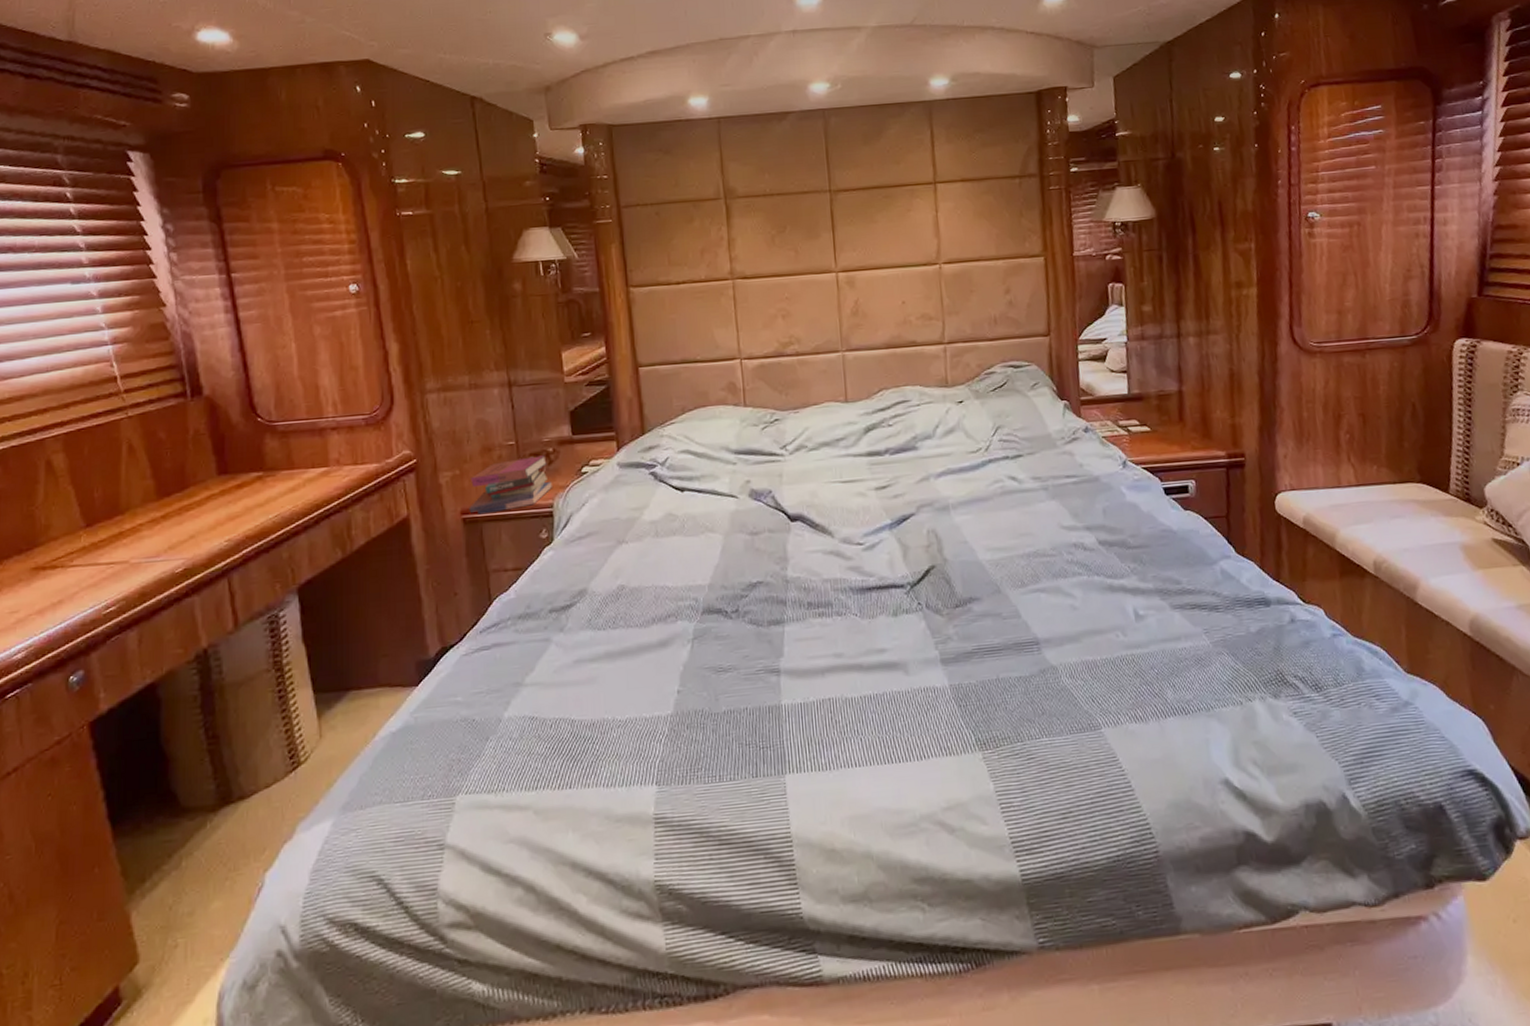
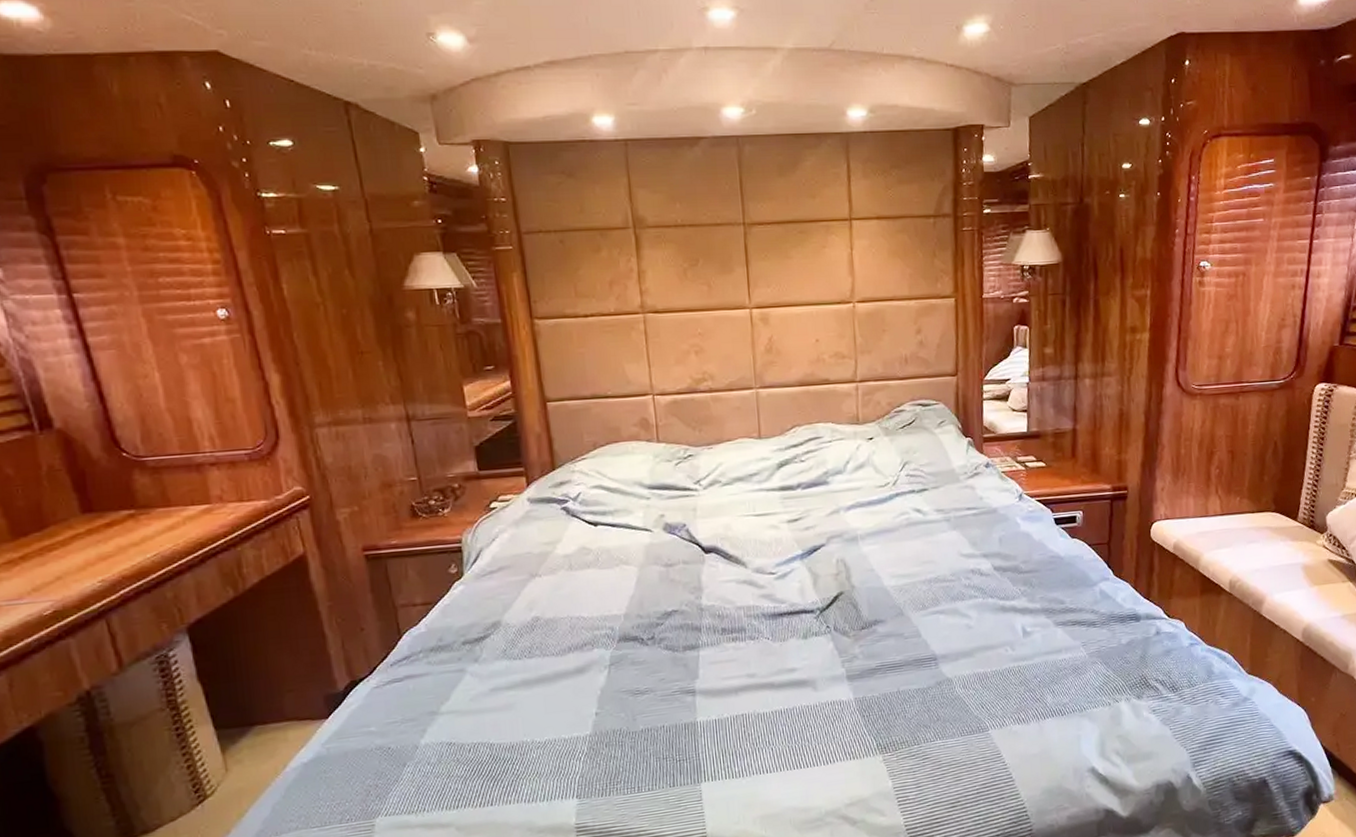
books: present [469,455,552,515] -> none [371,491,459,551]

